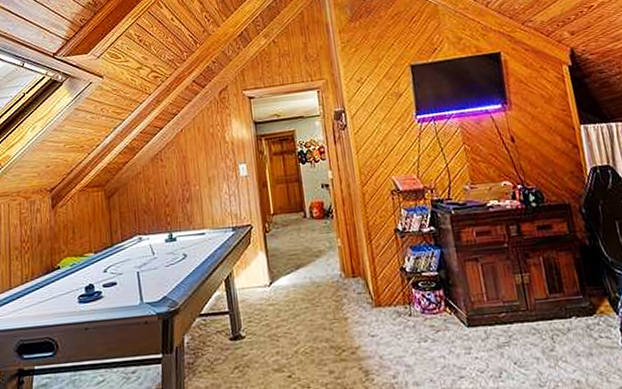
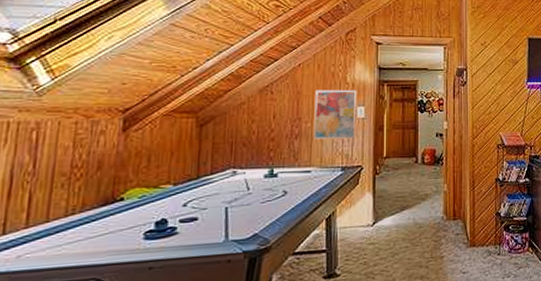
wall art: none [199,148,242,202] -> present [314,89,357,139]

